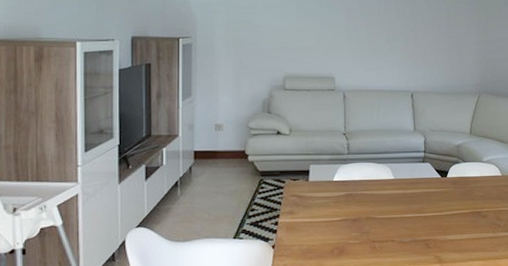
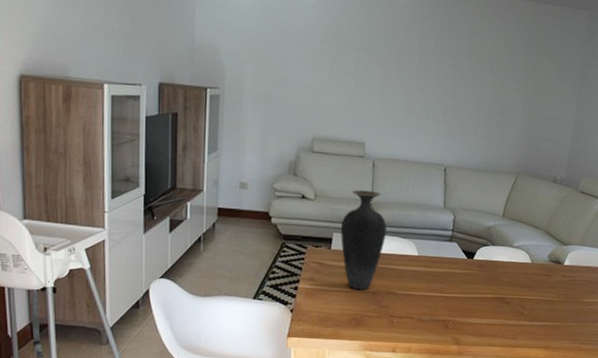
vase: none [316,121,361,219] -> present [340,190,387,291]

